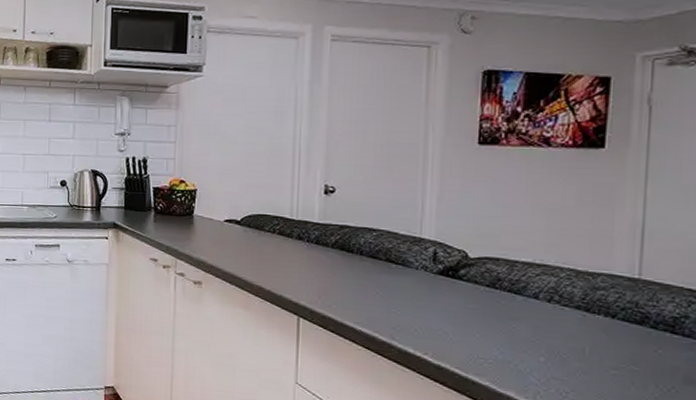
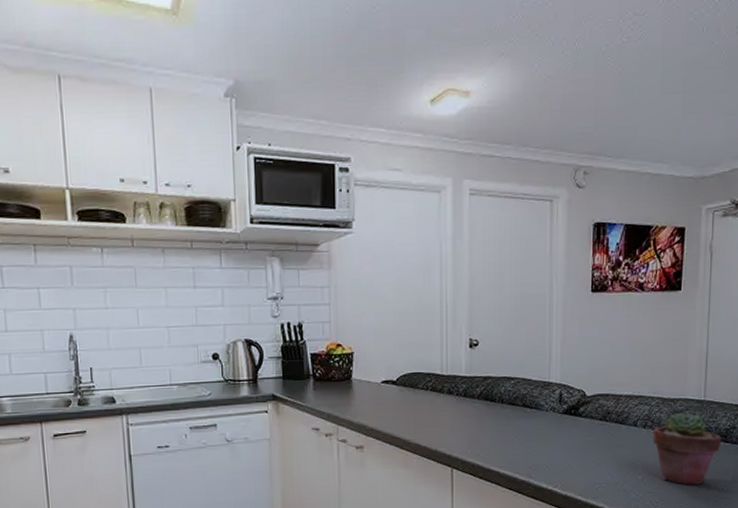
potted succulent: none [561,290,667,380] -> present [653,412,722,485]

